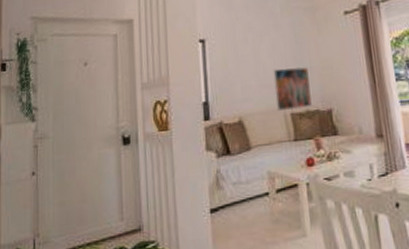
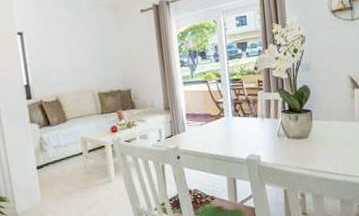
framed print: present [273,67,312,111] -> none [82,56,115,91]

